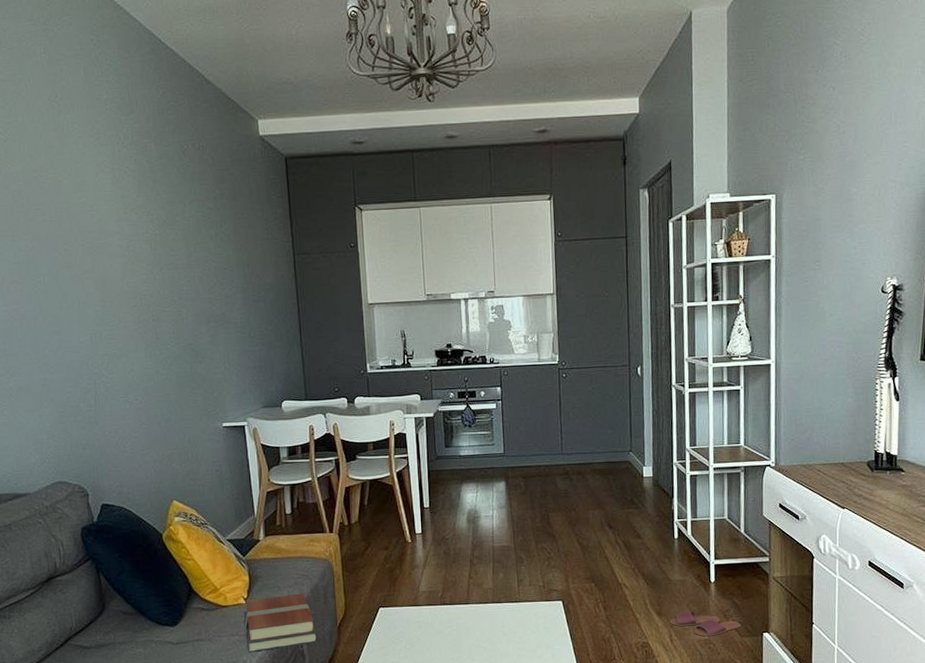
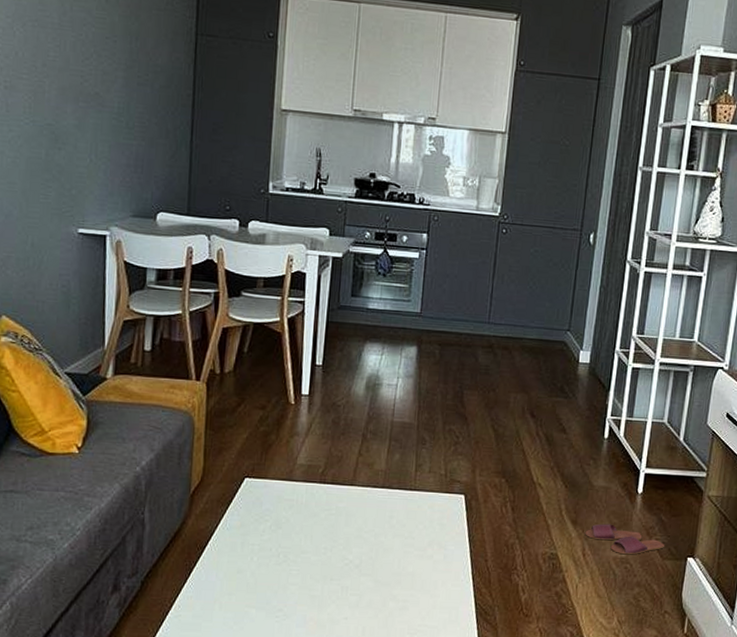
books: present [243,593,318,653] -> none [73,449,164,514]

